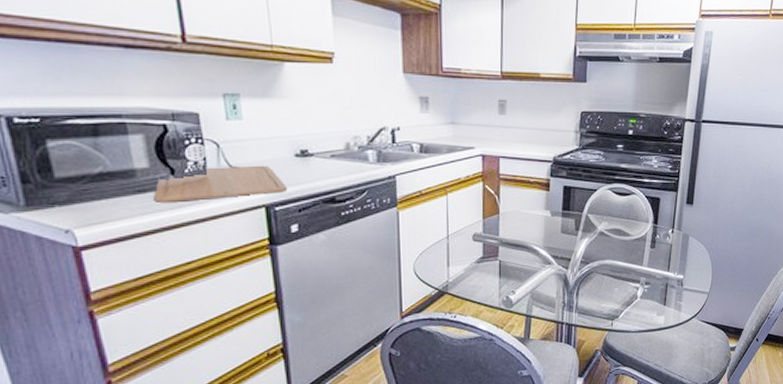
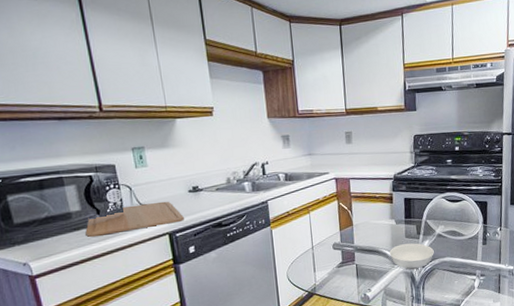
bowl: none [541,240,593,272] -> present [390,243,434,270]

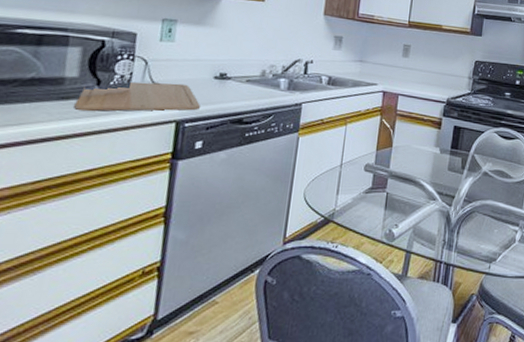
bowl: present [390,243,434,270] -> none [427,177,477,209]

